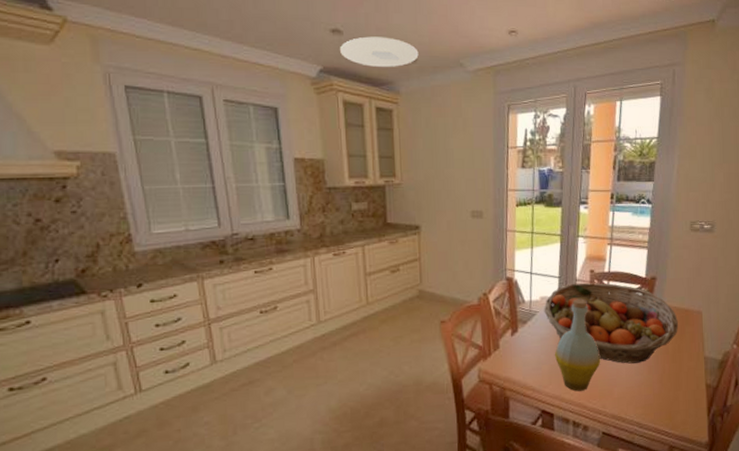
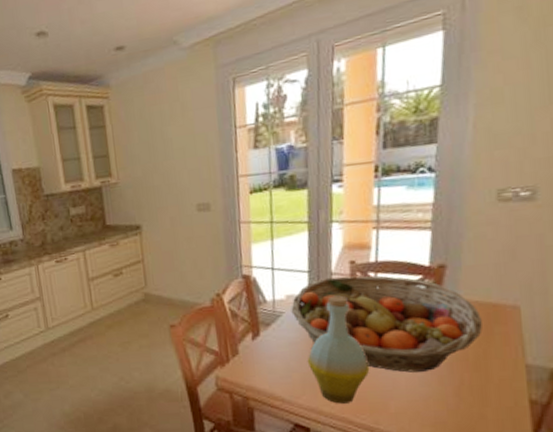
ceiling light: present [340,36,419,67] -> none [46,28,127,64]

